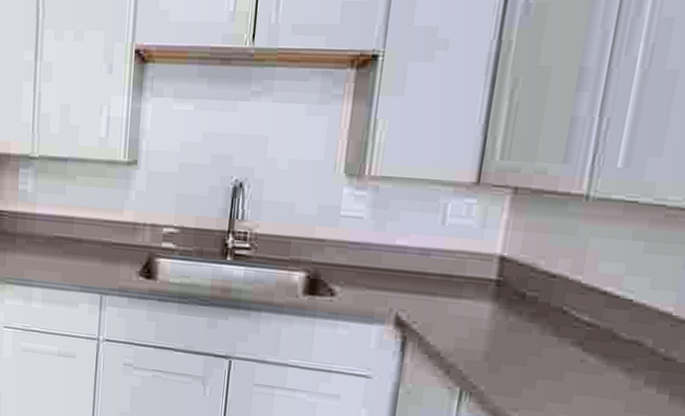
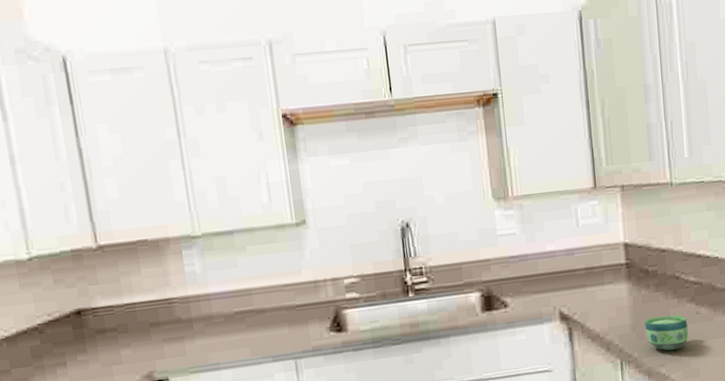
cup: none [502,351,565,396] -> present [645,314,689,351]

